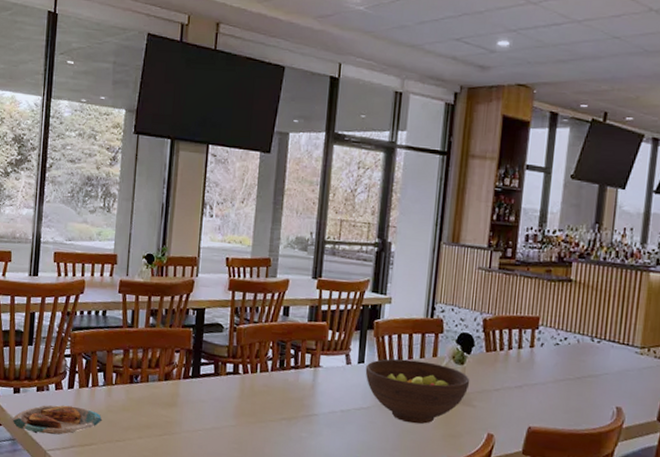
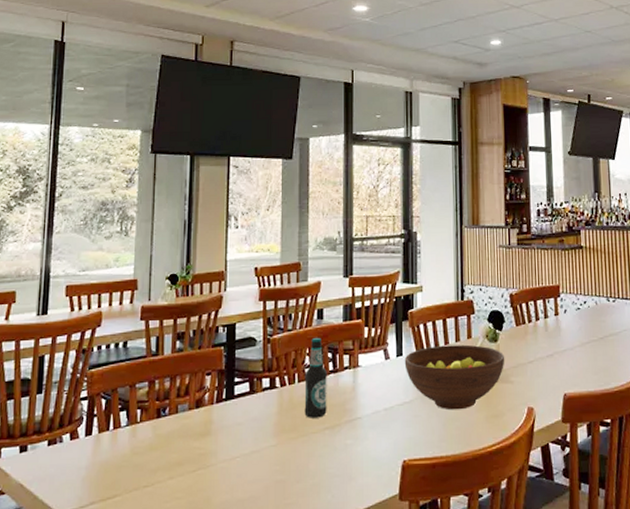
plate: present [12,404,103,435] -> none [18,455,127,497]
bottle: none [264,332,288,408] -> present [304,337,327,418]

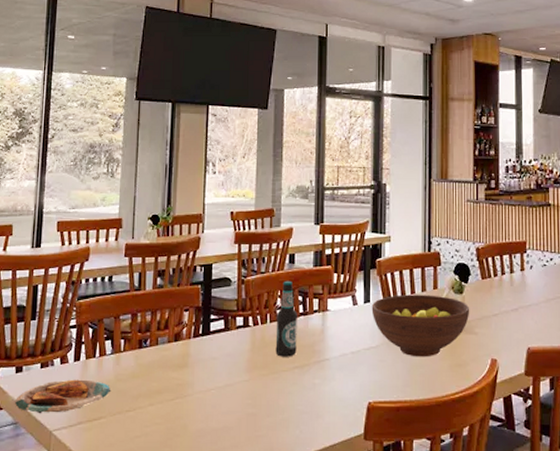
plate: none [18,455,127,497] -> present [14,379,112,414]

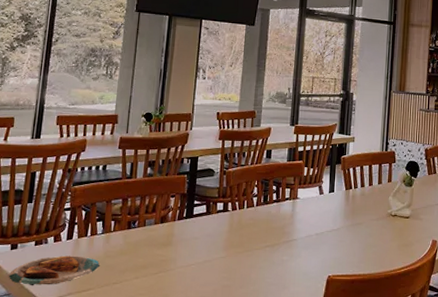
bottle: present [275,280,297,357] -> none [250,172,271,238]
fruit bowl: present [371,294,470,357] -> none [335,186,417,239]

